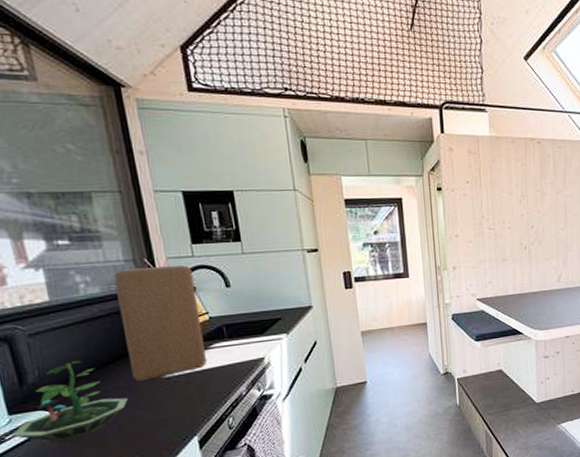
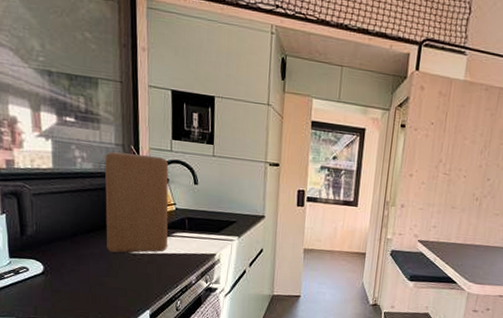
terrarium: present [11,360,128,443] -> none [9,223,100,290]

